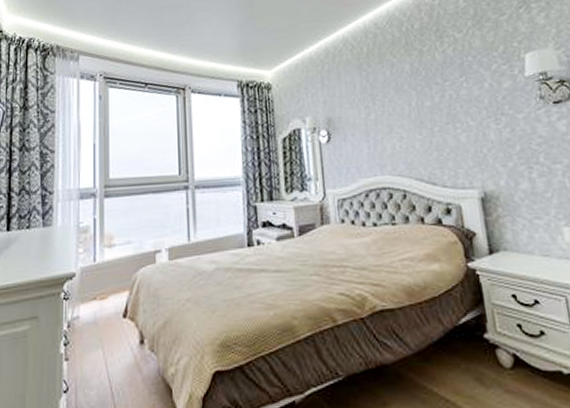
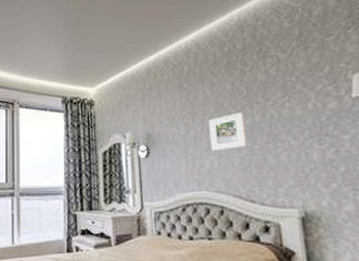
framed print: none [389,93,426,134] -> present [208,112,246,151]

